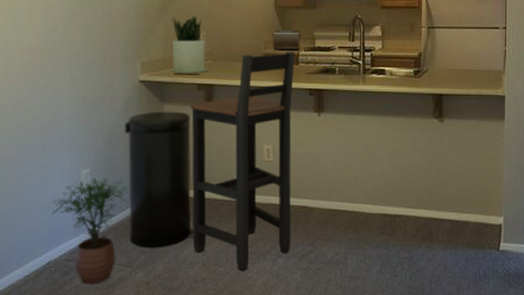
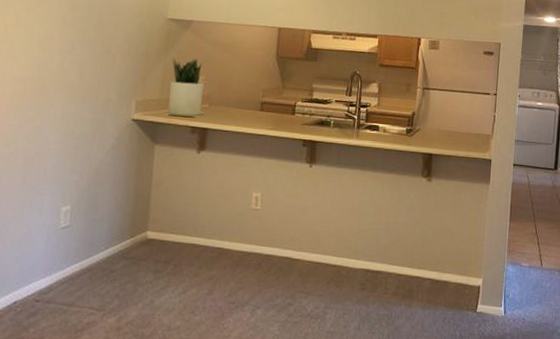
potted plant: present [52,178,128,283] -> none [25,216,109,327]
pedal bin: present [125,111,194,248] -> none [104,151,181,293]
bar stool: present [190,51,295,272] -> none [170,100,293,322]
toaster: present [273,29,302,51] -> none [270,78,300,102]

